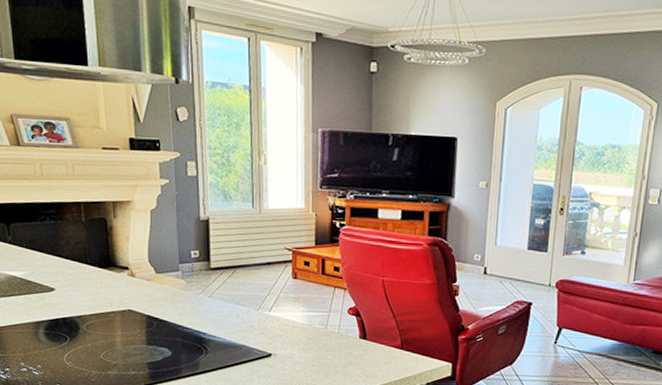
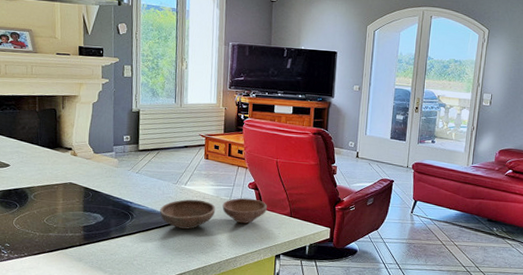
bowl: none [239,326,372,366] -> present [159,198,267,229]

